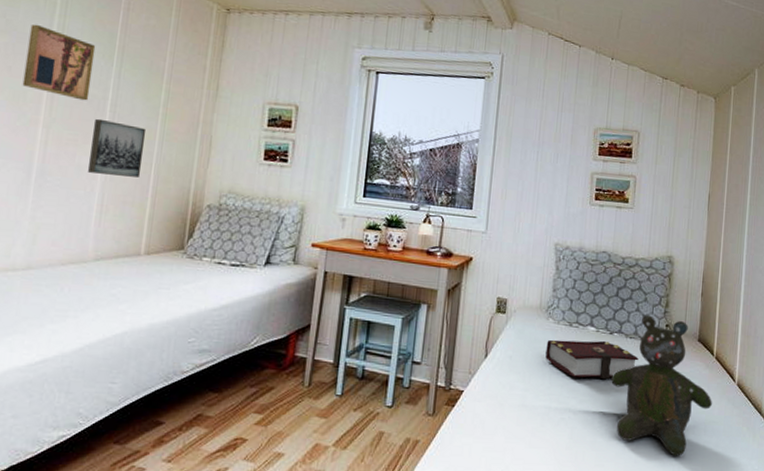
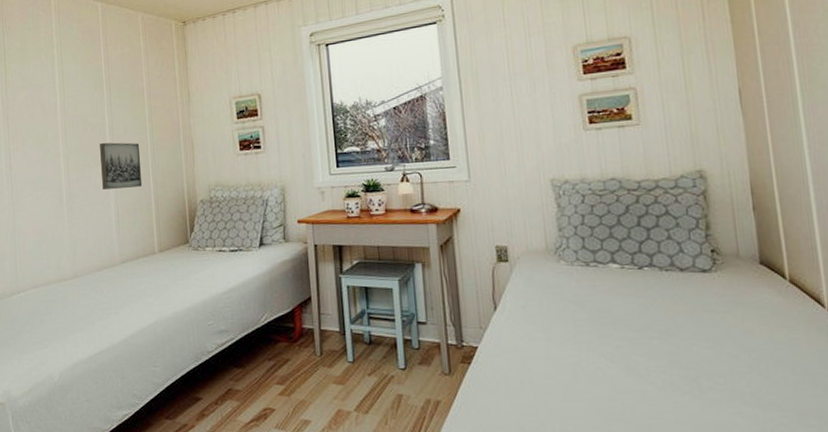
wall art: present [22,24,96,101] -> none [40,75,92,131]
book: present [545,339,639,379] -> none [562,277,683,322]
teddy bear: present [611,315,712,456] -> none [650,241,796,402]

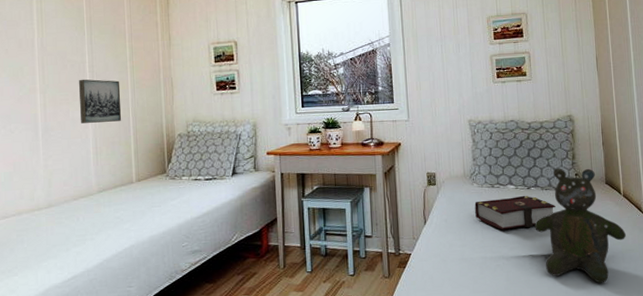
book: none [562,277,683,322] -> present [474,195,556,230]
teddy bear: none [650,241,796,402] -> present [535,168,626,284]

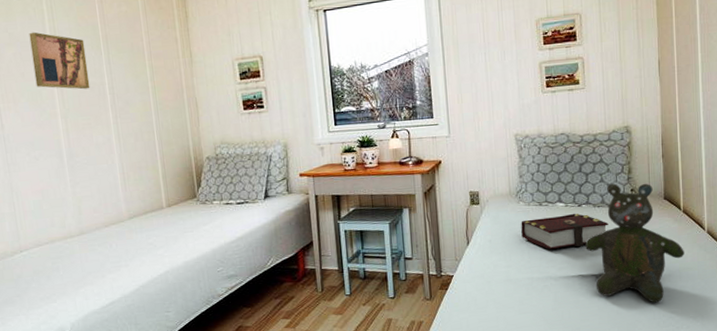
wall art: none [16,12,71,67] -> present [29,32,90,90]
wall art: present [79,79,122,123] -> none [100,101,148,148]

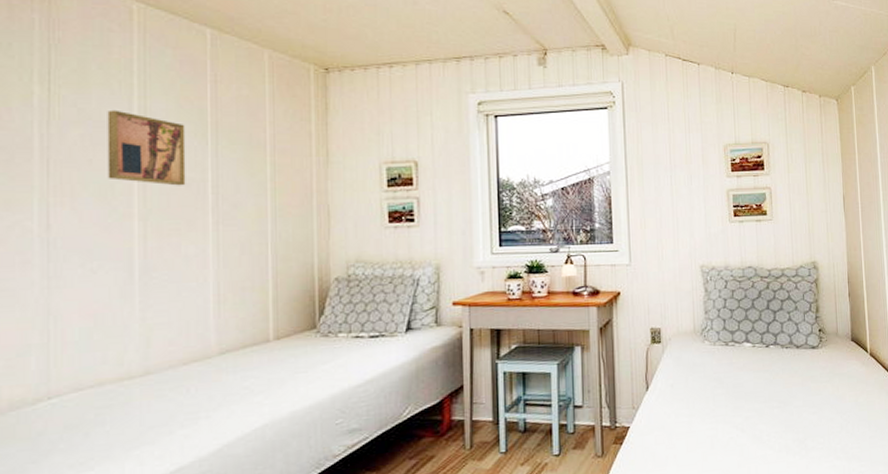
book: present [521,213,609,250] -> none [705,354,797,396]
teddy bear: present [585,183,684,303] -> none [773,322,872,456]

